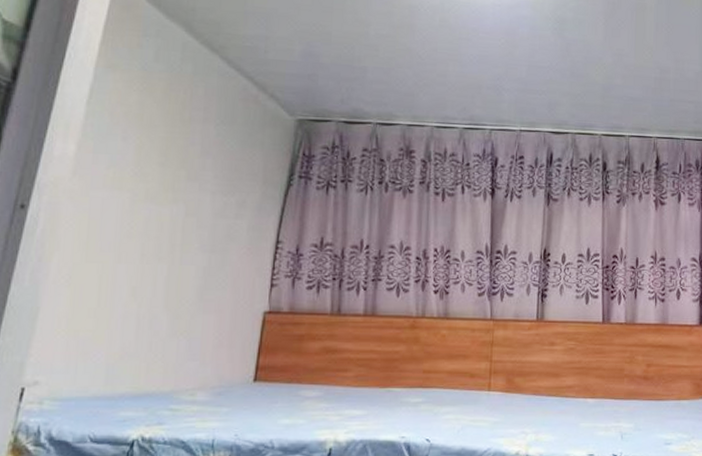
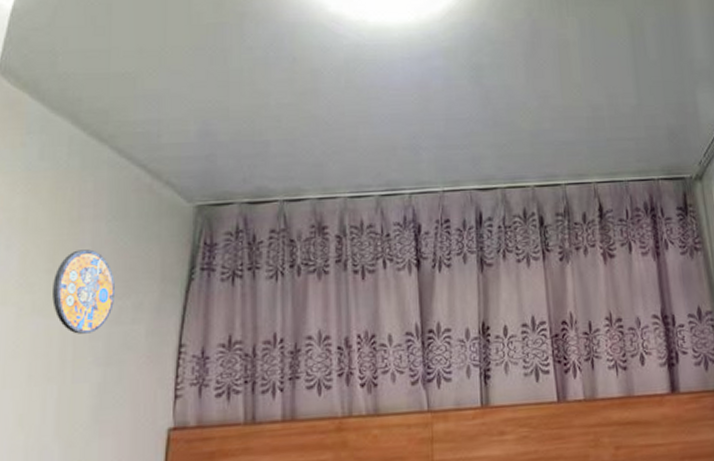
manhole cover: none [164,148,222,223] -> present [52,249,116,334]

